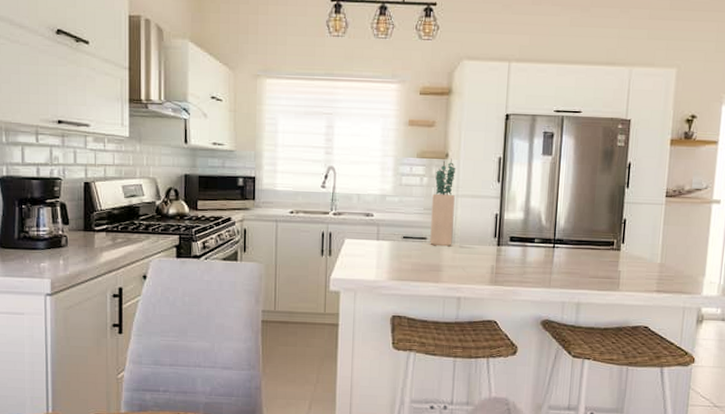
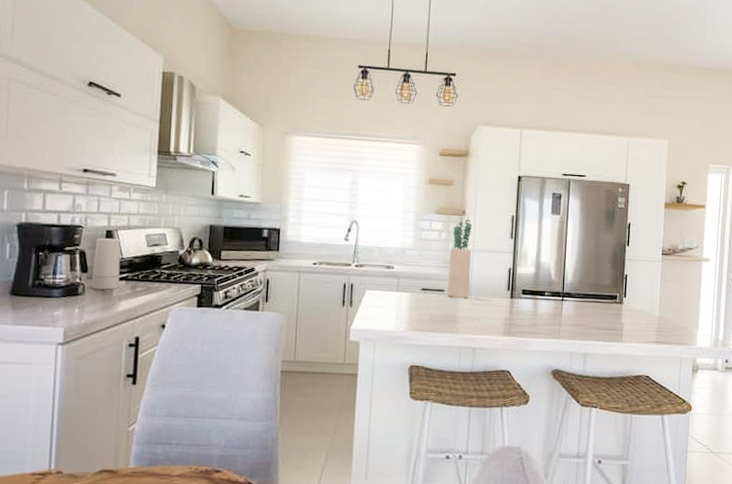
canister: none [73,190,100,242] -> present [91,238,121,290]

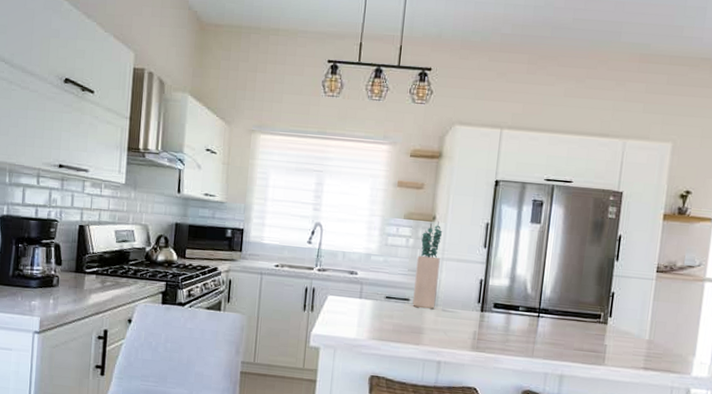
canister: present [91,238,121,290] -> none [65,232,92,283]

